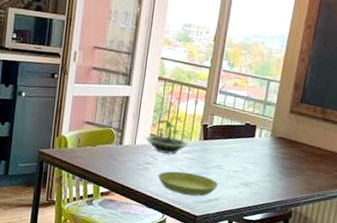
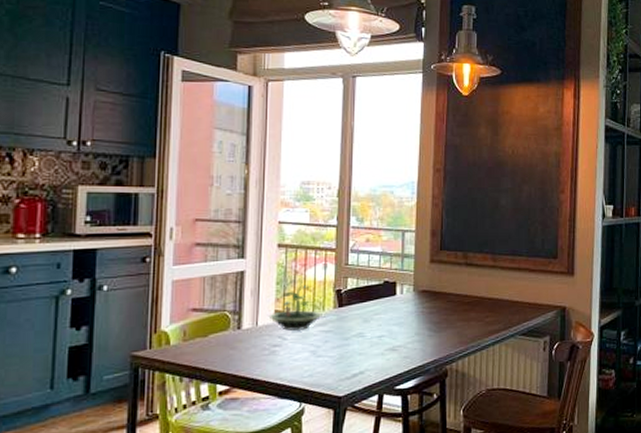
saucer: present [157,171,218,196] -> none [288,347,362,375]

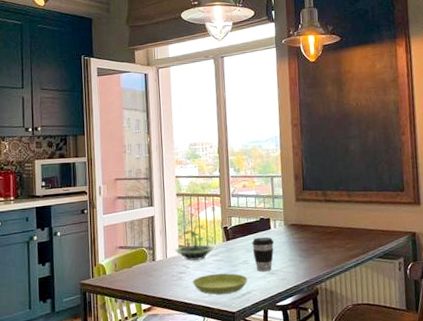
saucer: none [288,347,362,375] -> present [192,273,248,295]
coffee cup: none [371,304,398,347] -> present [252,237,274,272]

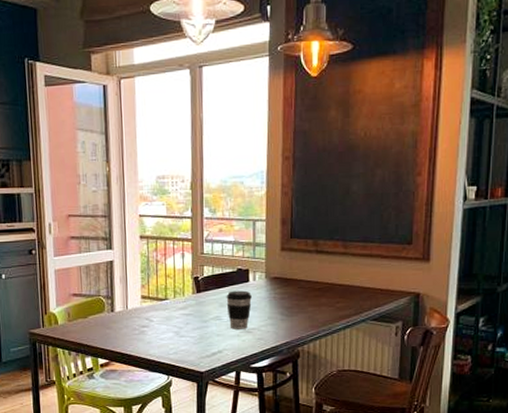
terrarium: present [174,219,215,261] -> none [136,266,183,314]
saucer: present [192,273,248,295] -> none [156,328,220,352]

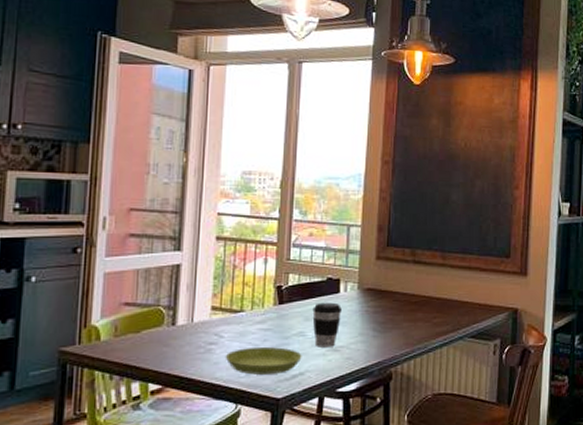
saucer: none [156,328,220,352] -> present [225,346,302,375]

